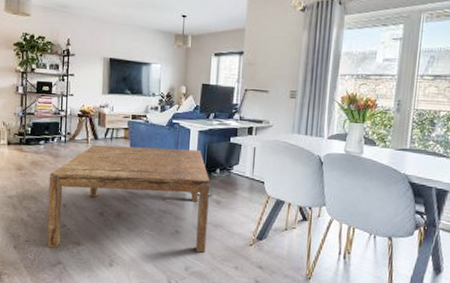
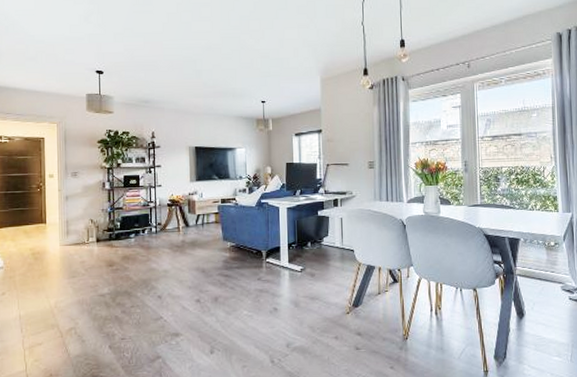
coffee table: present [46,144,210,253] -> none [142,227,305,343]

